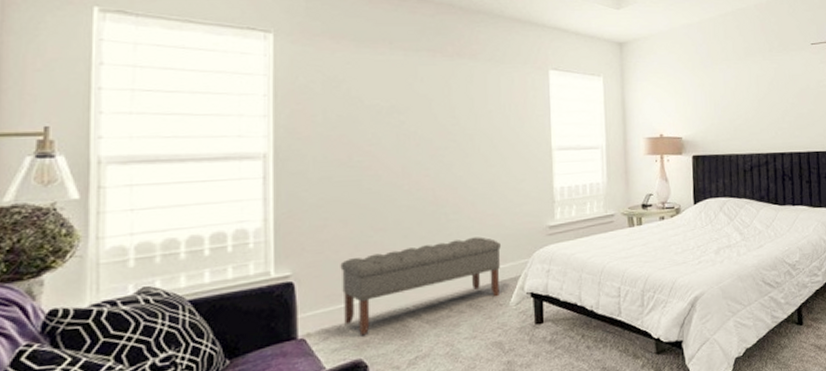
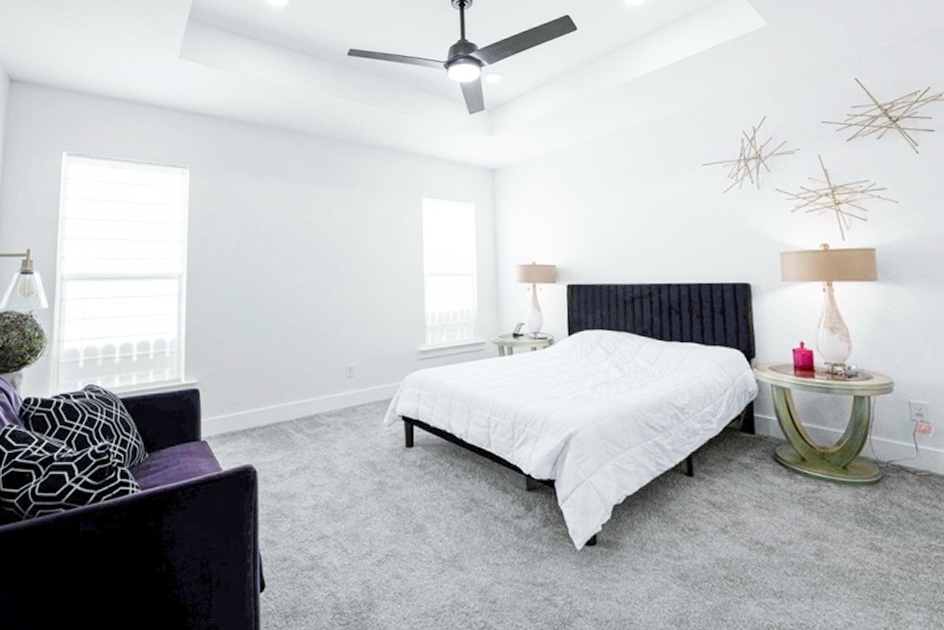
bench: present [340,237,501,336] -> none [236,358,375,443]

